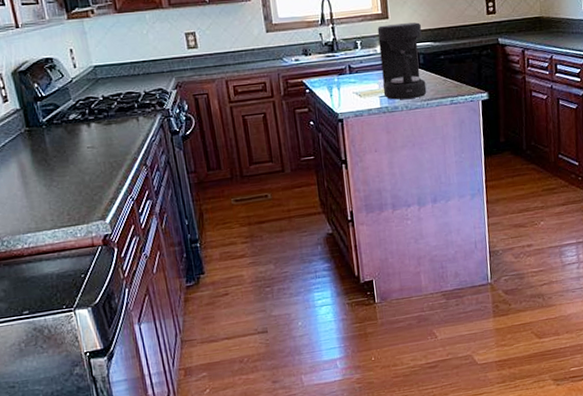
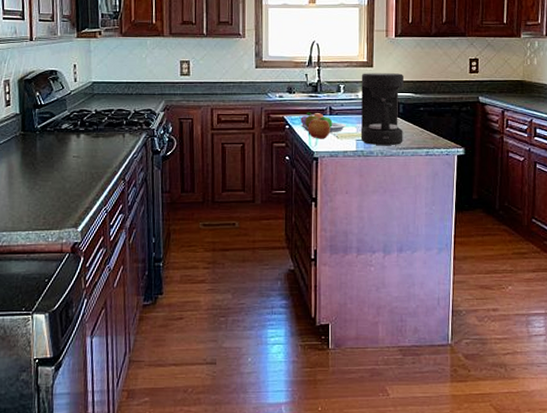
fruit bowl: none [320,73,369,93] -> present [300,112,347,132]
apple: none [328,76,353,100] -> present [308,117,330,139]

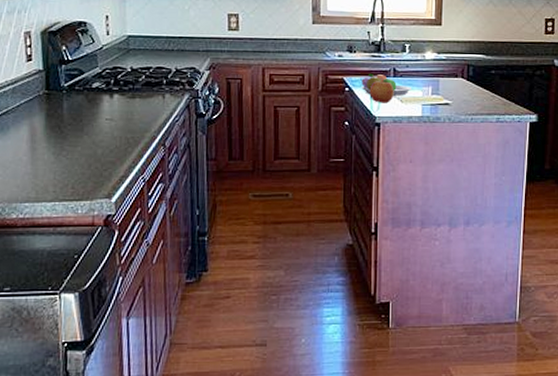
coffee maker: present [360,73,404,145] -> none [426,31,474,111]

